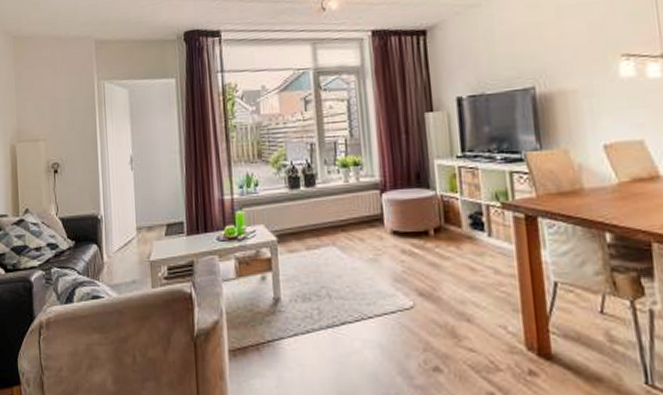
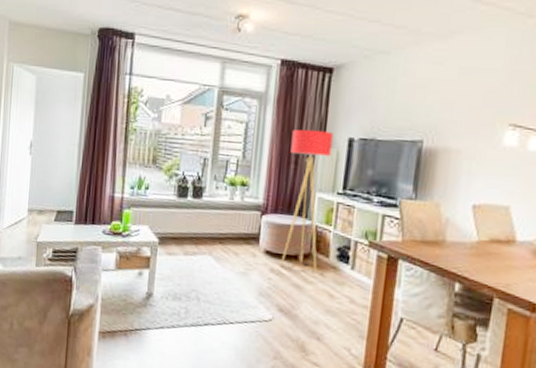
floor lamp: none [397,94,452,247] -> present [280,129,334,273]

